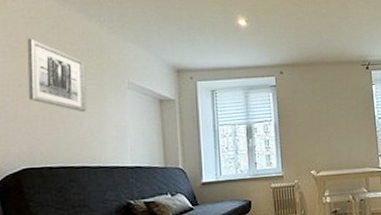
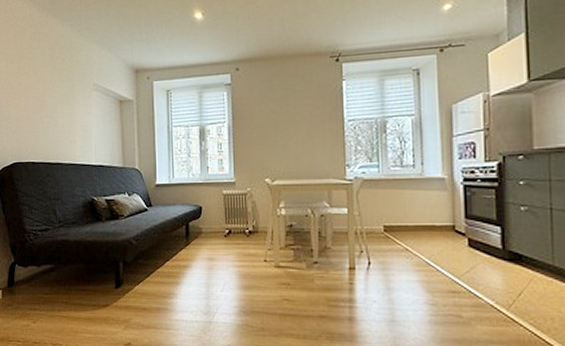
wall art: present [27,38,87,113] -> none [16,45,60,113]

